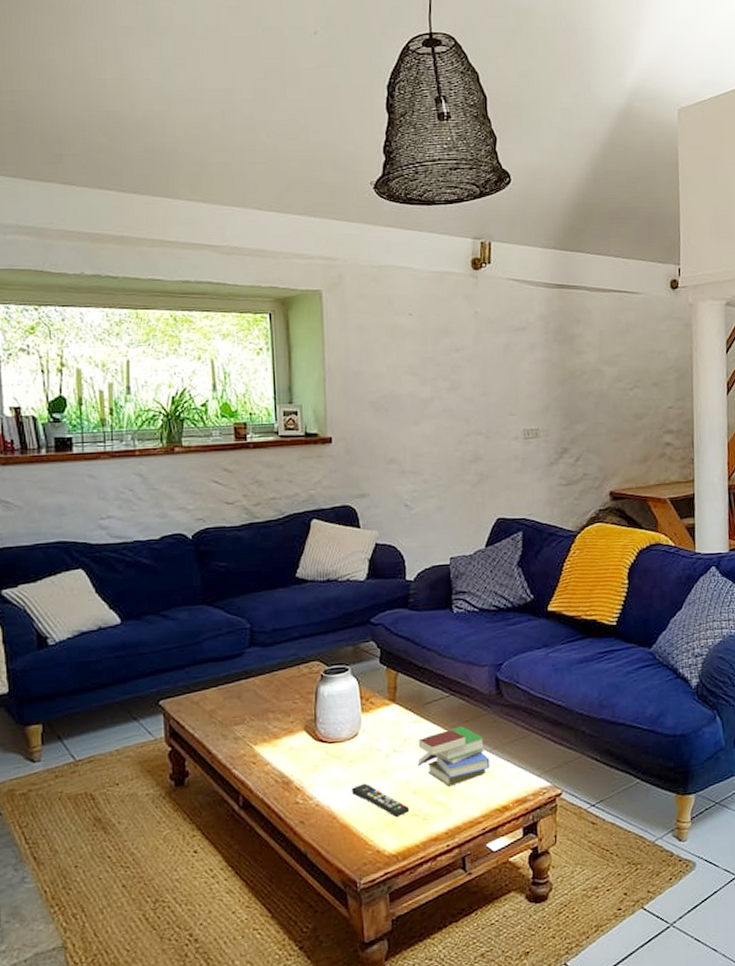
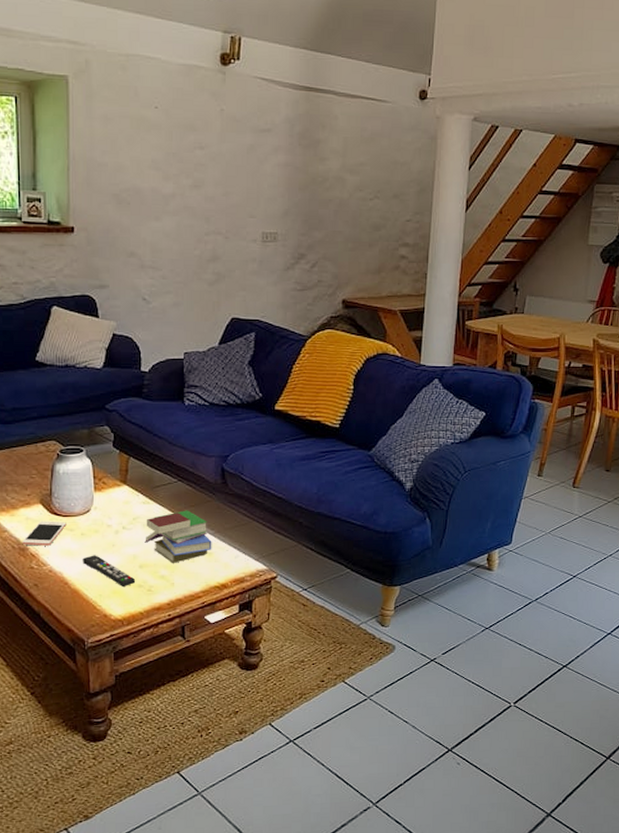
cell phone: none [286,749,333,778] -> present [22,521,66,546]

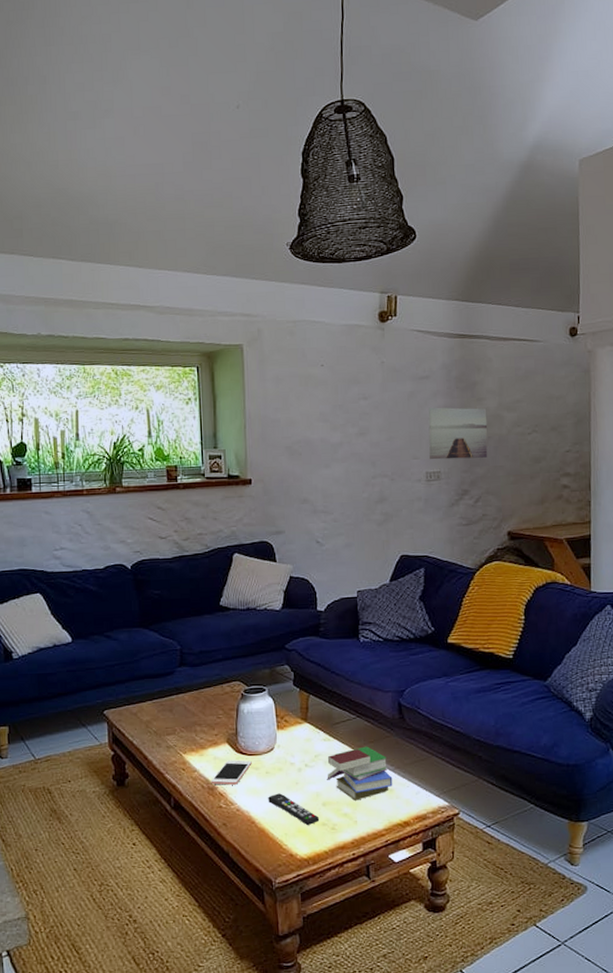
wall art: none [267,163,329,221] -> present [428,407,488,460]

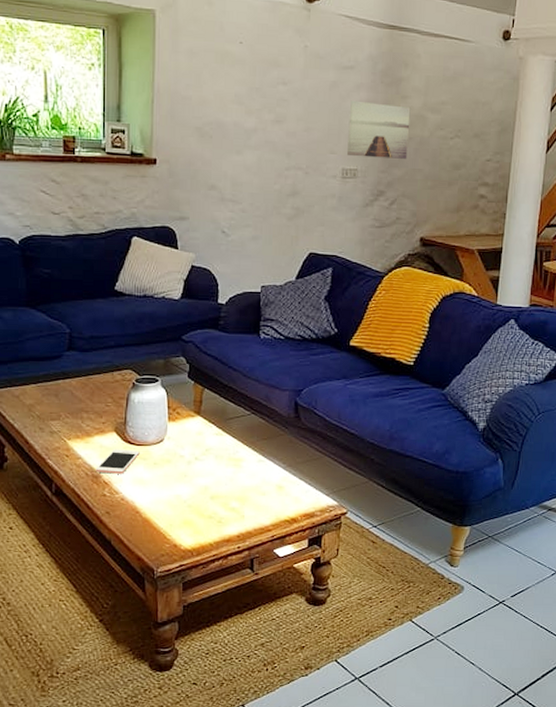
remote control: present [268,793,320,826] -> none [155,485,207,518]
book: present [327,746,393,801] -> none [216,443,283,496]

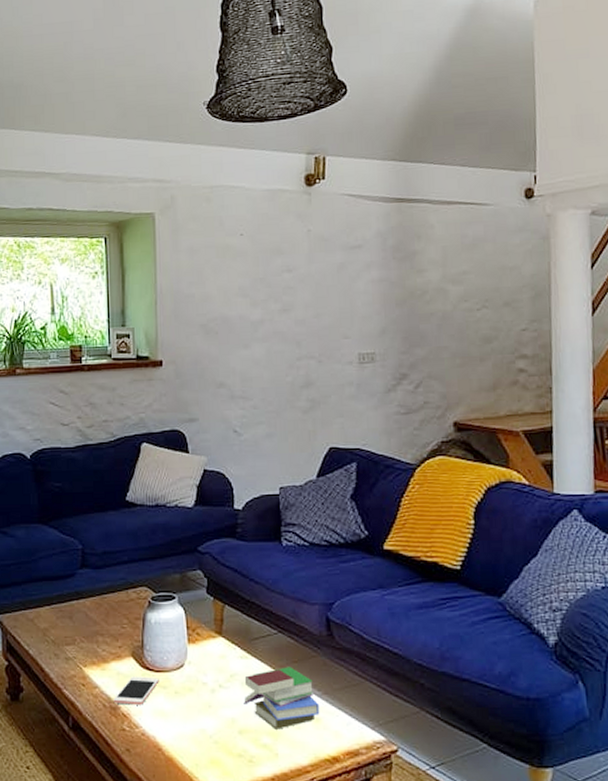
book: none [216,443,283,496] -> present [244,667,320,730]
wall art: present [347,100,411,159] -> none [360,280,430,340]

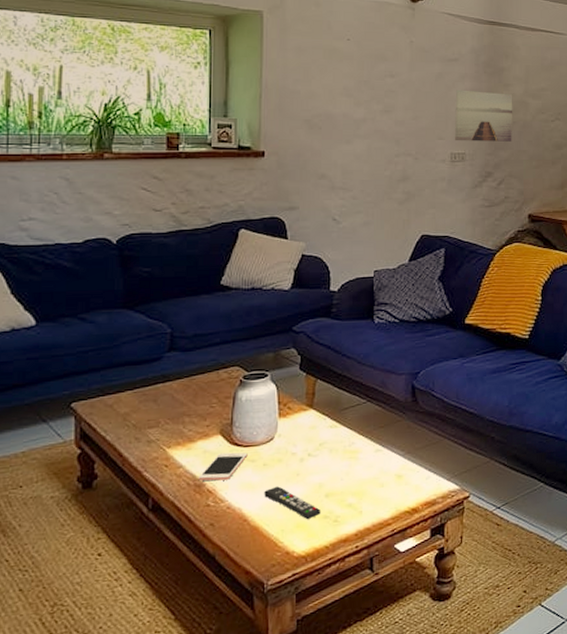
remote control: none [177,717,235,757] -> present [264,486,321,520]
book: present [244,667,320,730] -> none [331,431,402,490]
wall art: none [360,280,430,340] -> present [455,89,513,142]

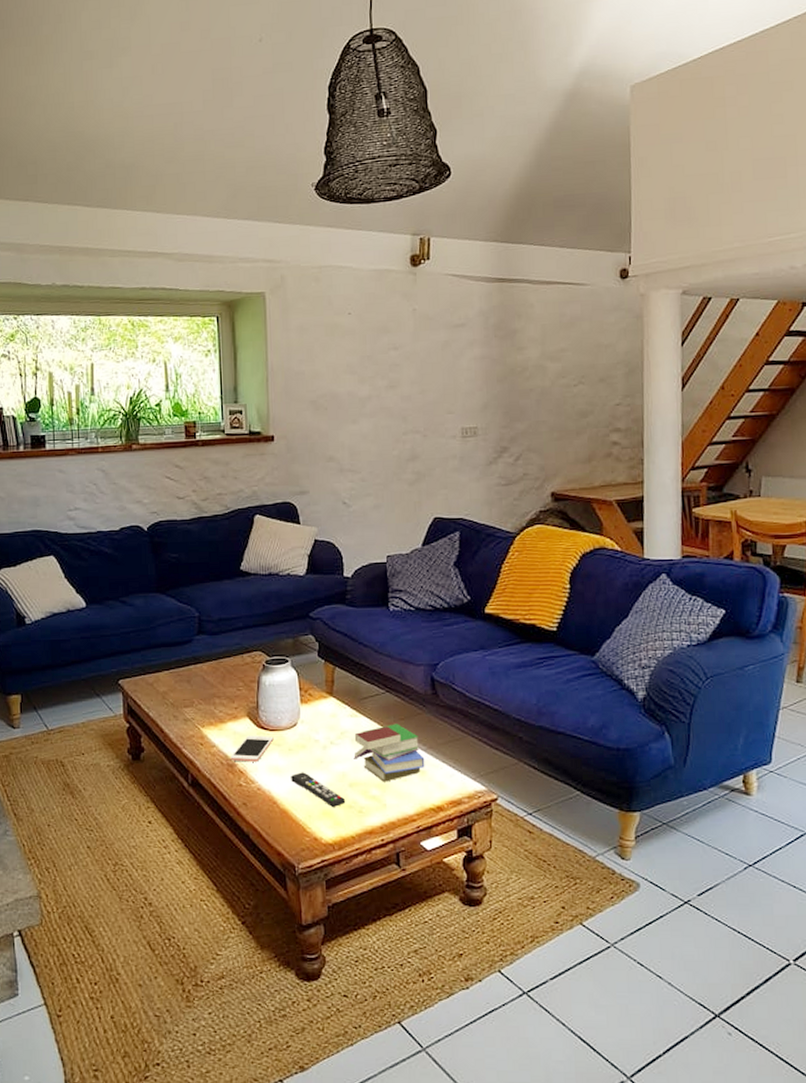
book: none [331,431,402,490] -> present [354,723,425,782]
wall art: present [455,89,513,142] -> none [464,357,529,415]

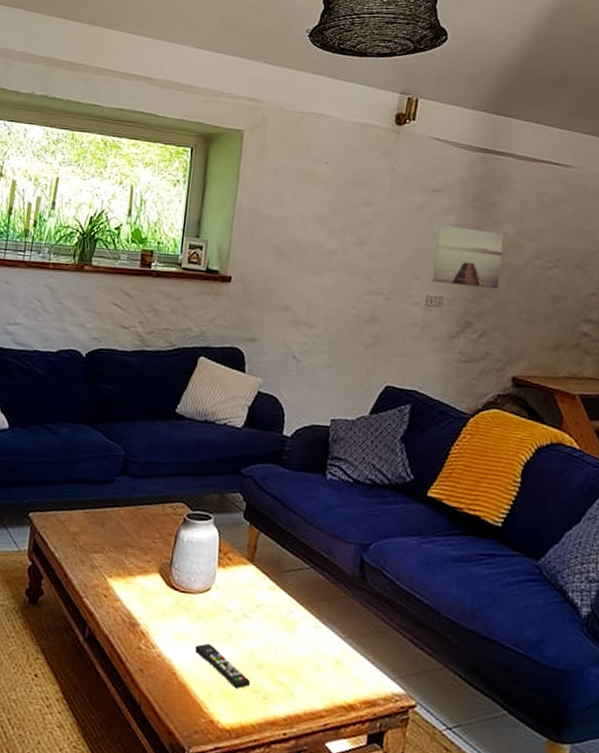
cell phone: present [230,735,274,762] -> none [133,594,183,625]
book: present [354,723,425,782] -> none [266,604,343,669]
wall art: none [464,357,529,415] -> present [433,224,504,289]

